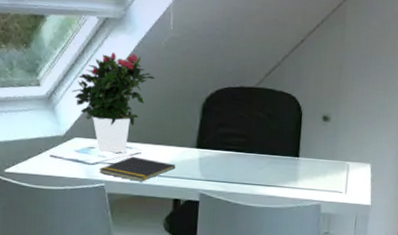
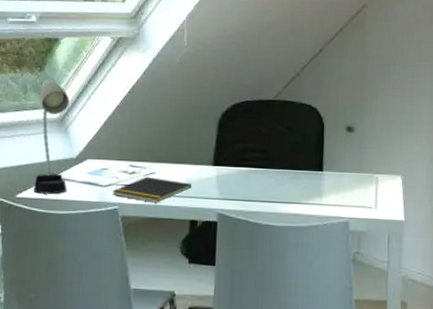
desk lamp: none [22,56,56,170] -> present [34,79,70,194]
potted flower: present [71,52,156,153] -> none [84,71,170,174]

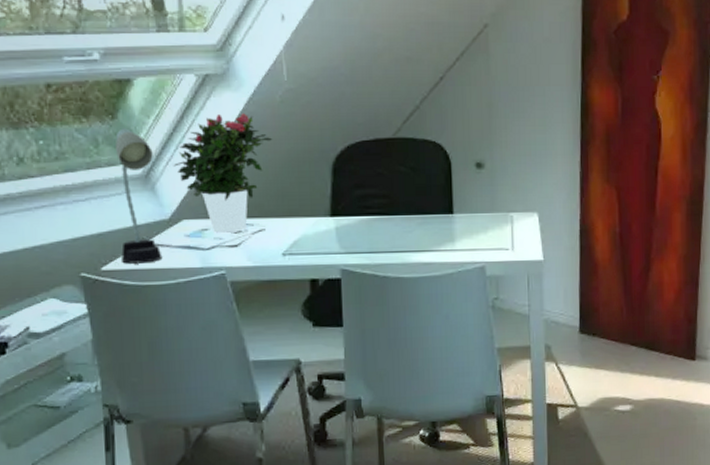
potted flower: none [84,71,170,174] -> present [173,113,273,233]
notepad: present [112,177,192,203] -> none [216,234,309,264]

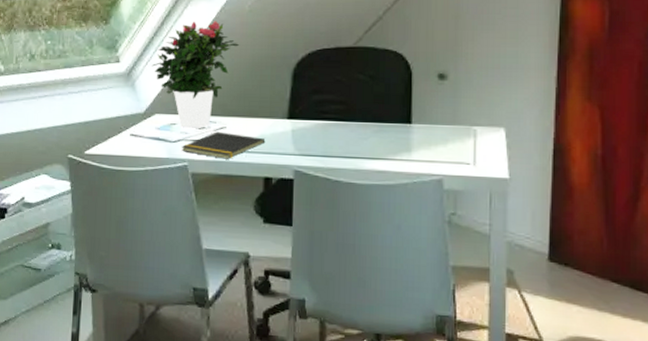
desk lamp: present [116,128,163,264] -> none [102,32,136,151]
notepad: none [216,234,309,264] -> present [181,131,266,159]

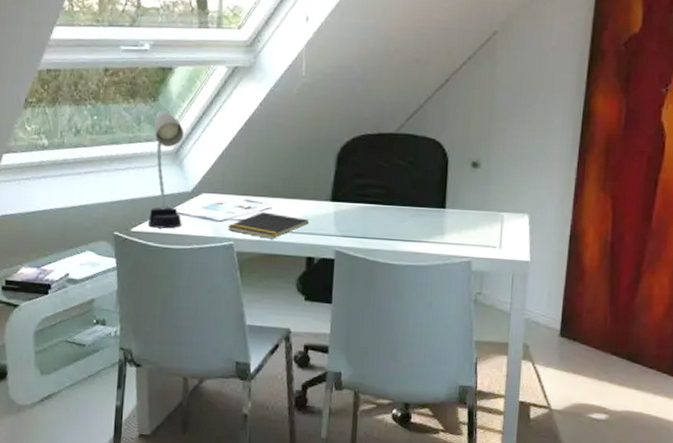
desk lamp: none [102,32,136,151] -> present [148,110,184,229]
potted flower: present [151,21,240,128] -> none [199,101,287,208]

